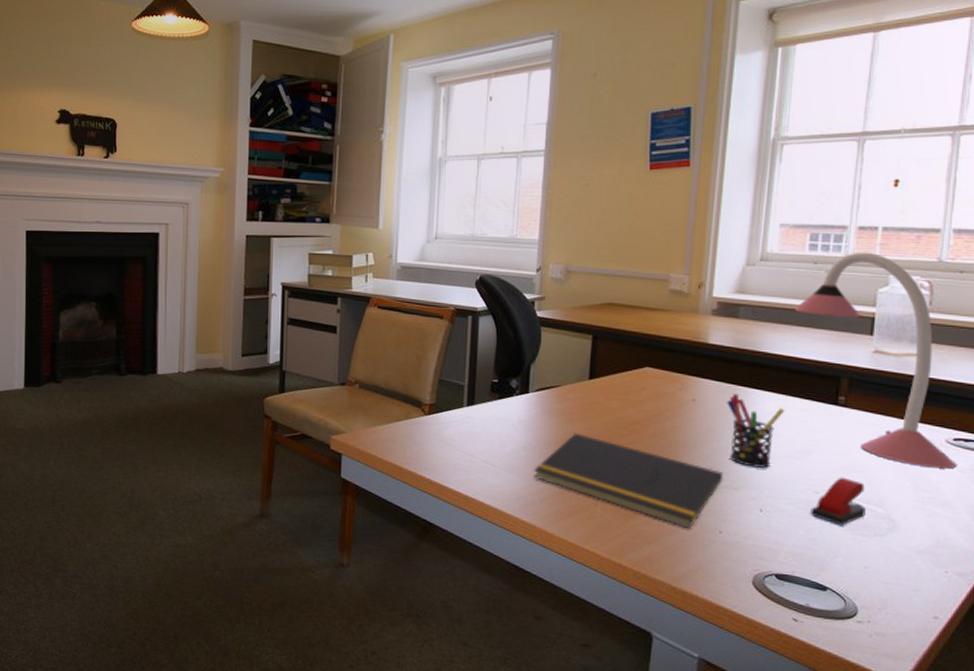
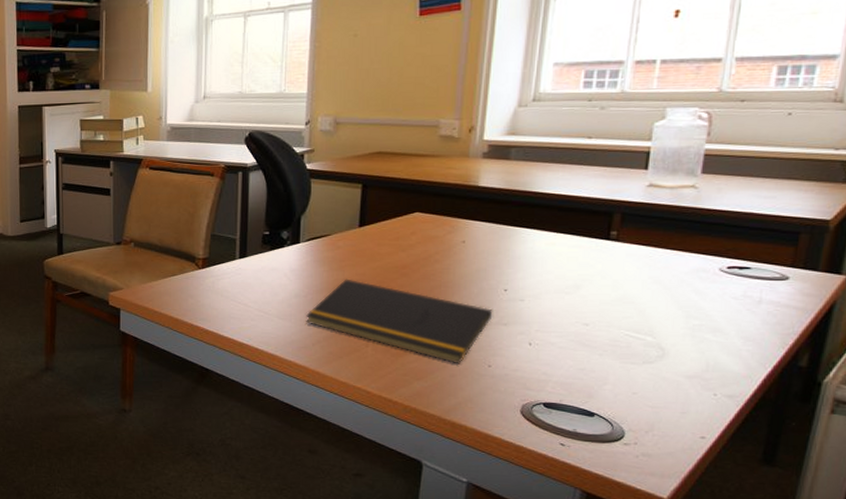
pen holder: present [726,393,785,469] -> none [496,233,556,305]
desk lamp: present [795,252,957,469] -> none [568,86,730,296]
stapler: present [810,477,866,526] -> none [579,309,635,356]

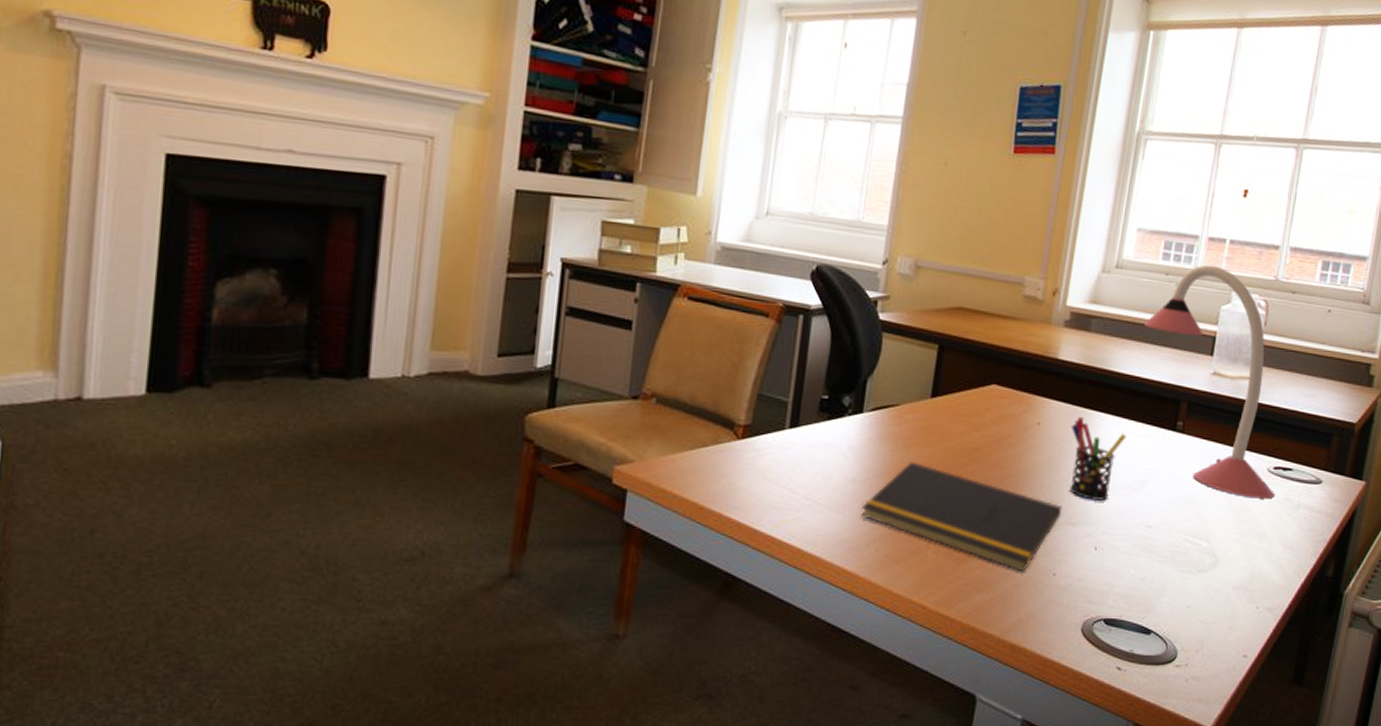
pen holder: none [496,233,556,305] -> present [1070,416,1127,502]
desk lamp: none [568,86,730,296] -> present [1144,264,1275,499]

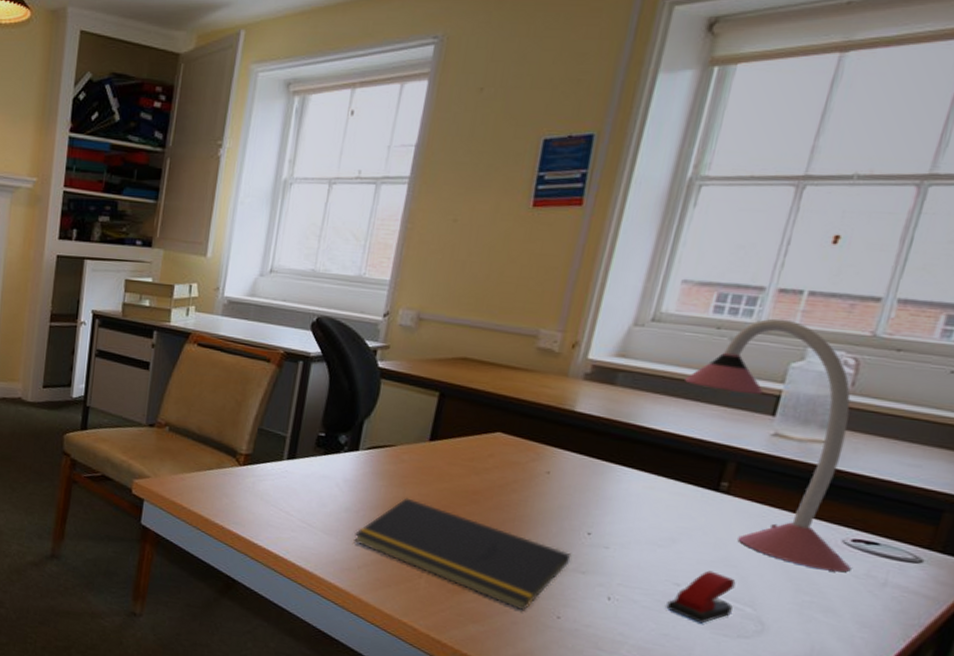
pen holder: present [1070,416,1127,502] -> none [581,468,655,553]
stapler: none [1142,509,1194,563] -> present [666,570,736,624]

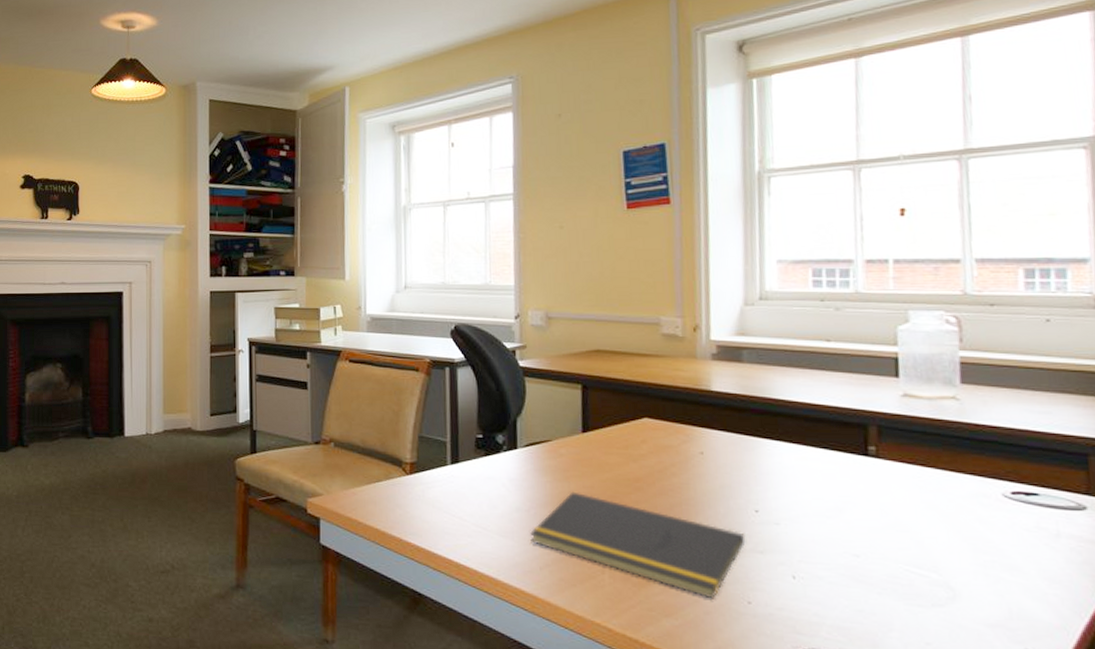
stapler: present [666,570,736,624] -> none [852,538,918,595]
desk lamp: present [685,318,852,572] -> none [805,286,1021,527]

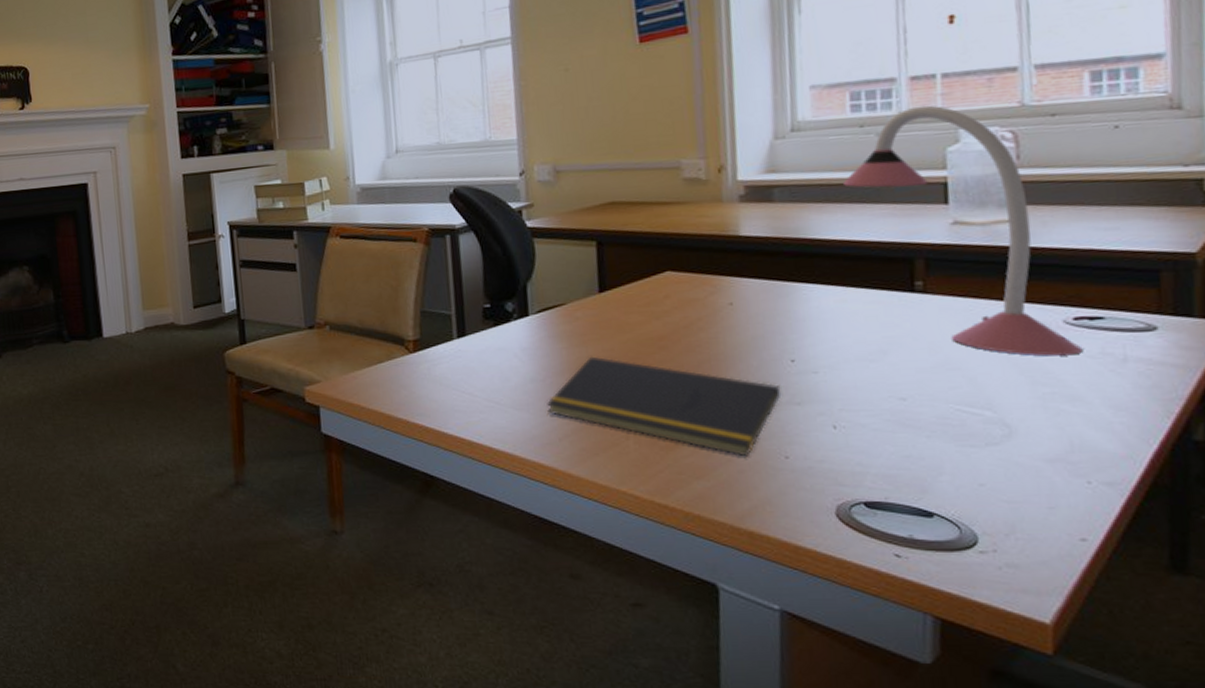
desk lamp: none [805,286,1021,527] -> present [843,105,1084,357]

